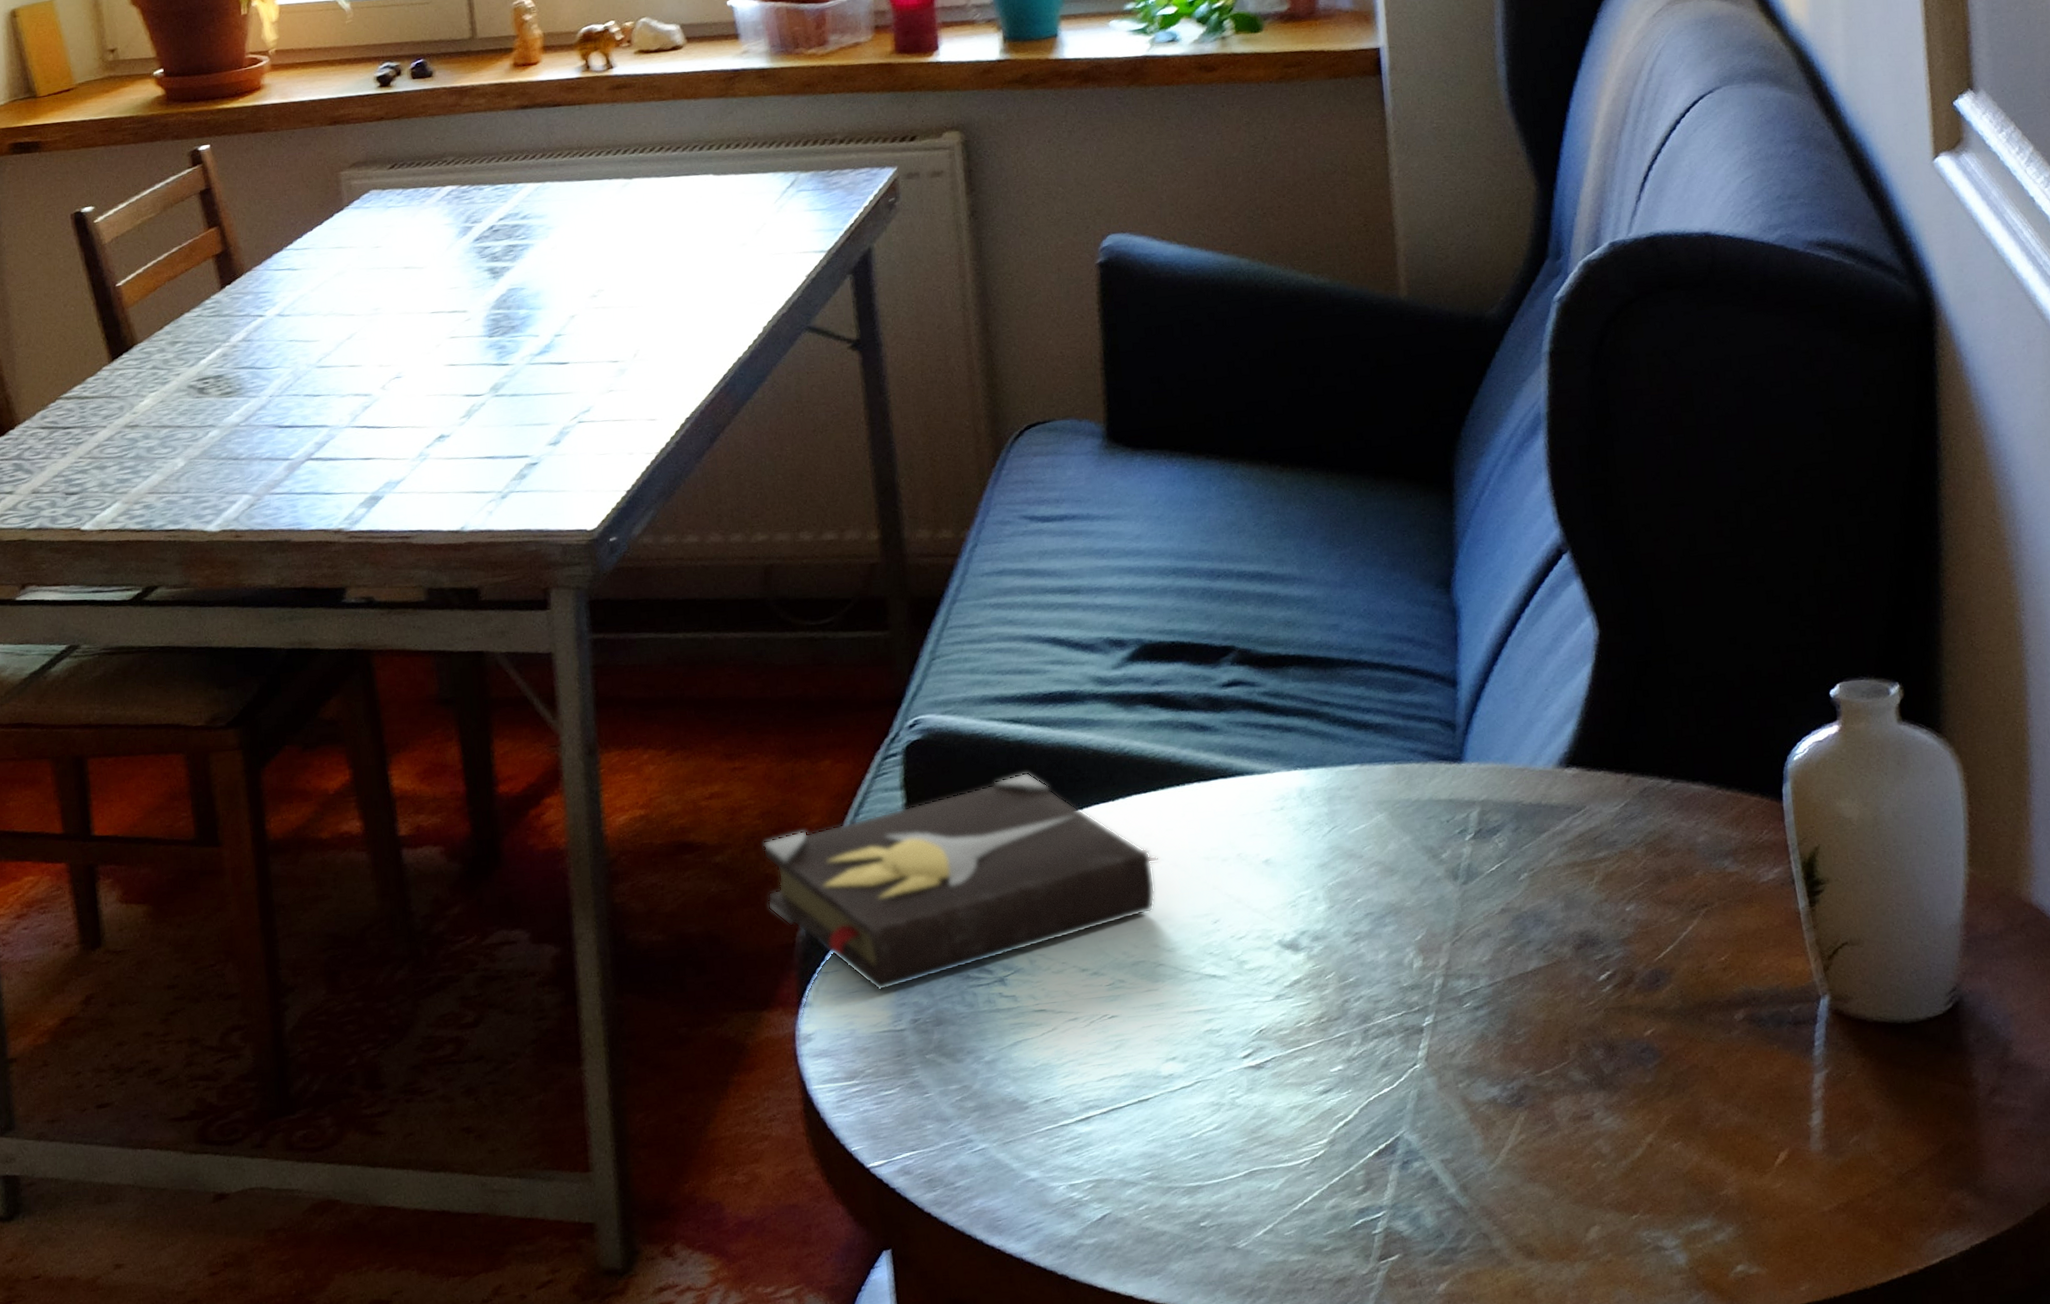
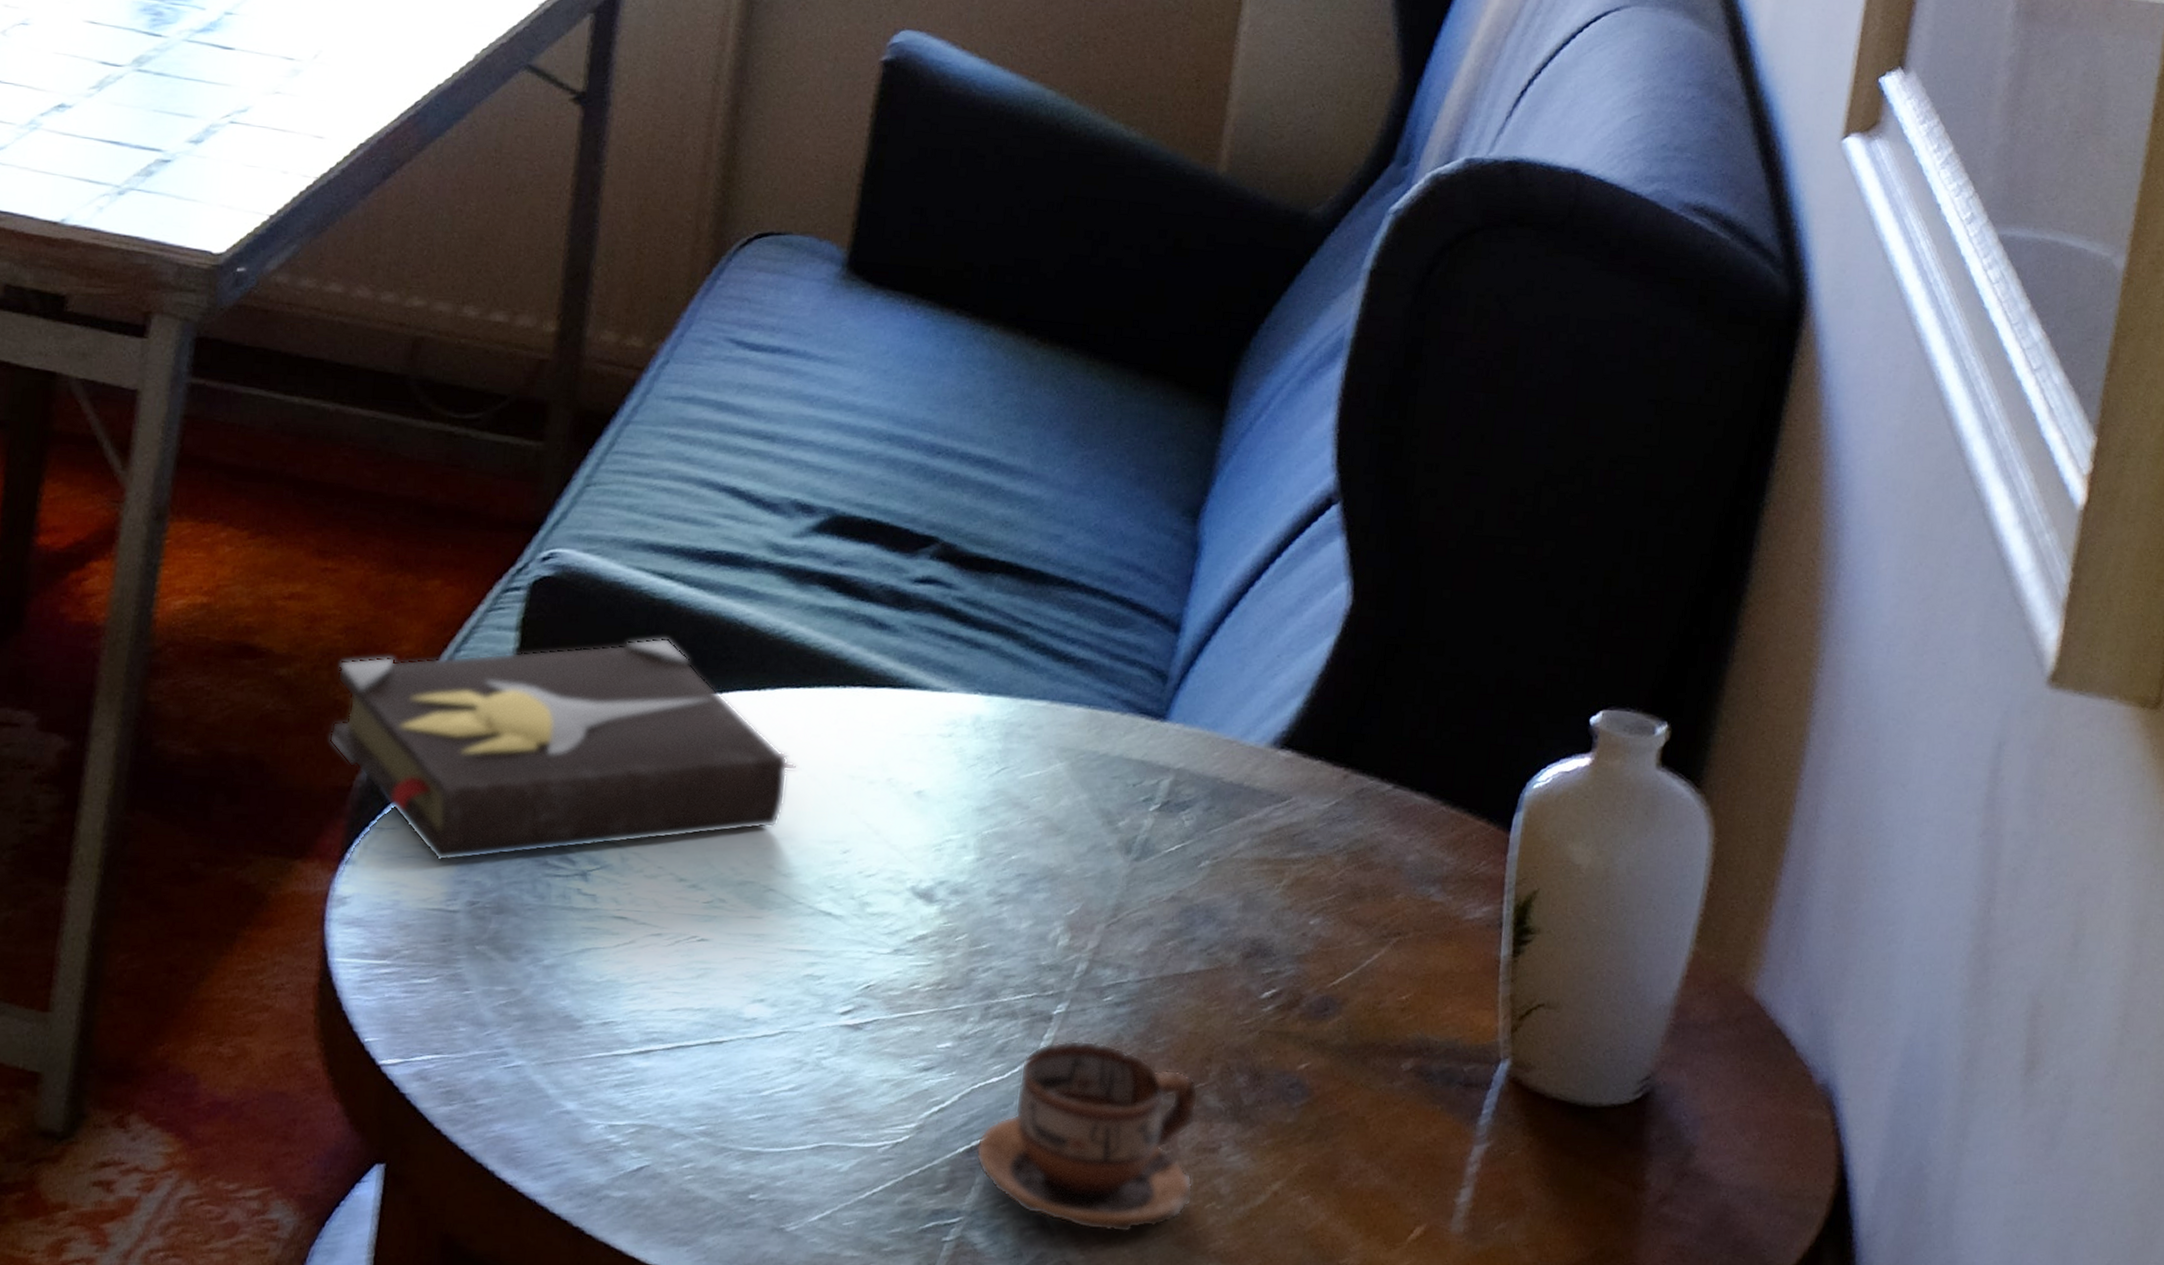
cup: none [1383,1043,1580,1203] -> present [975,1040,1199,1233]

